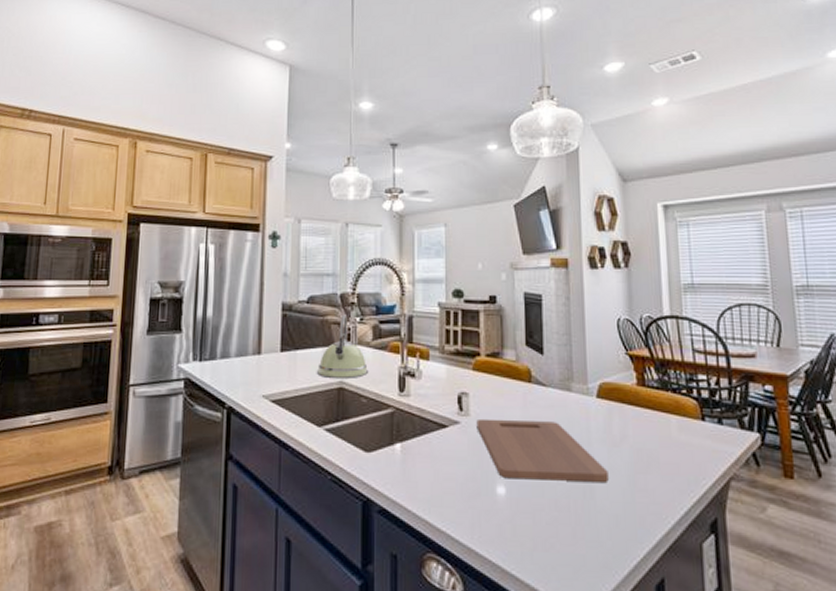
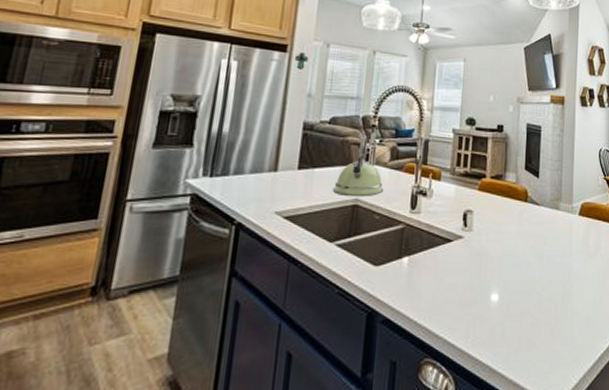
cutting board: present [476,418,609,482] -> none [478,233,584,287]

